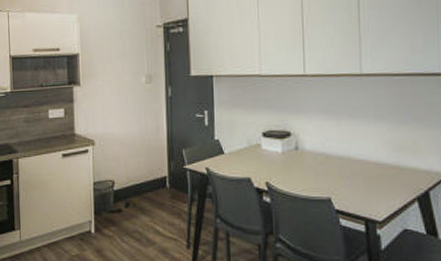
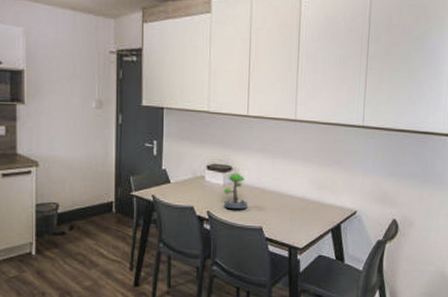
plant: none [283,138,311,180] -> present [223,173,247,210]

